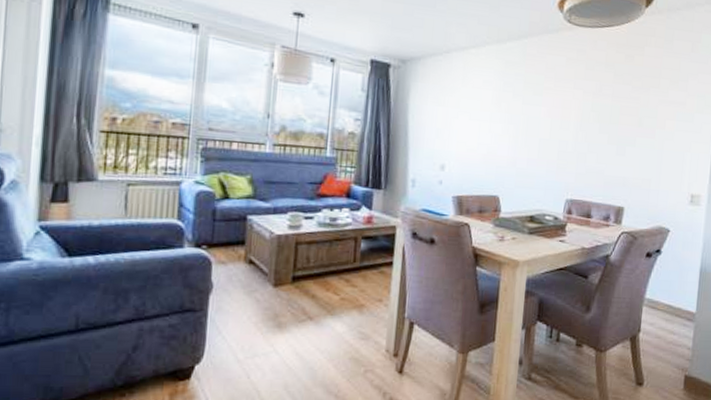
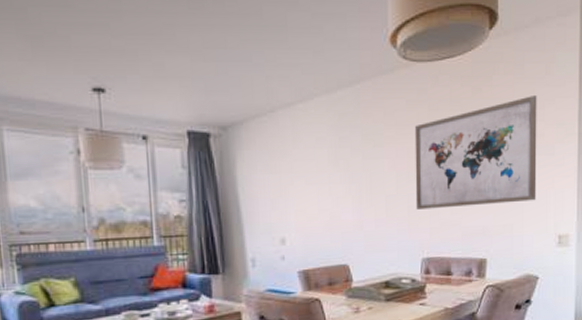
wall art: none [565,68,683,161] -> present [414,94,537,209]

